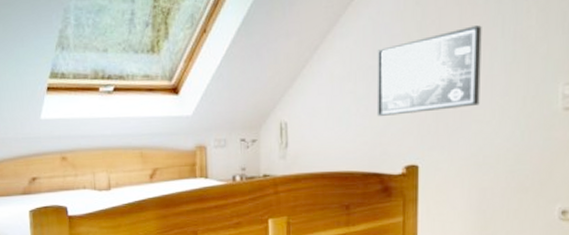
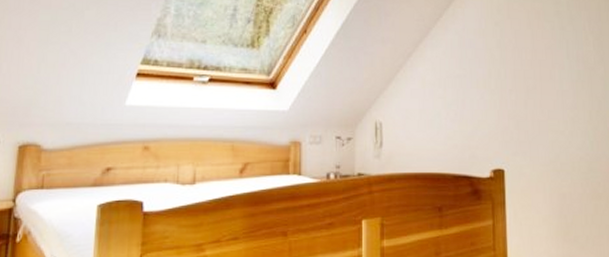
wall art: present [376,25,482,116] -> none [463,47,554,121]

